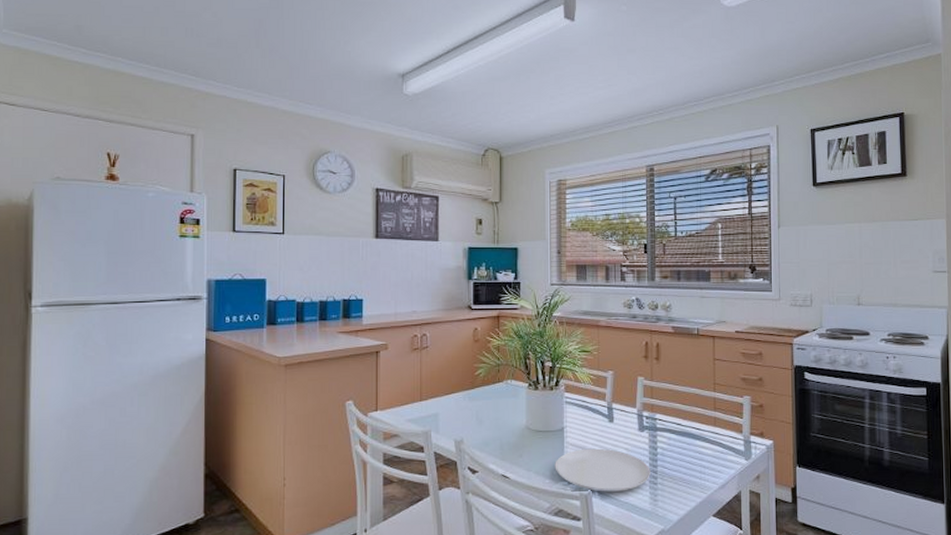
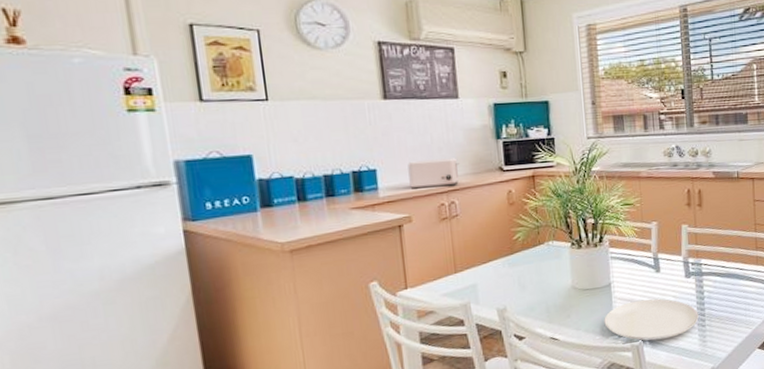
toaster: none [389,294,434,321] -> present [407,158,460,190]

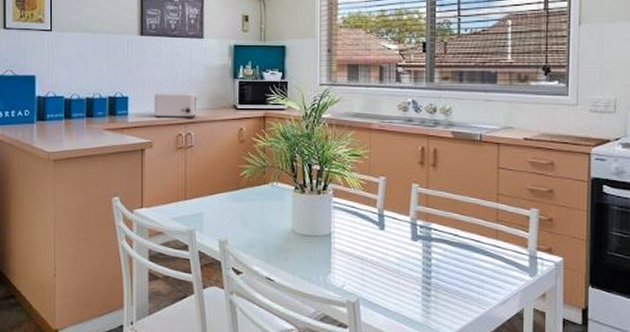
plate: present [604,299,699,341] -> none [321,255,423,301]

